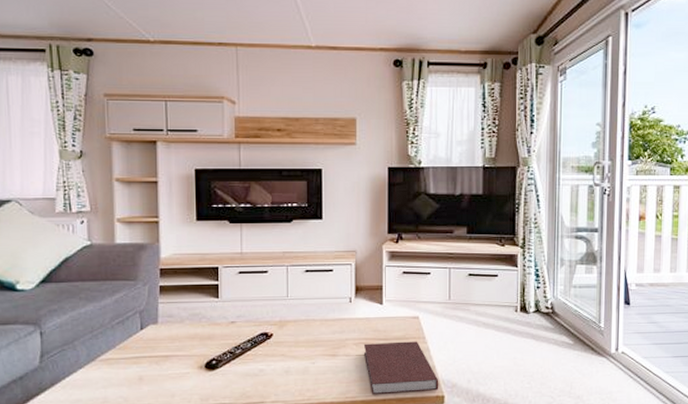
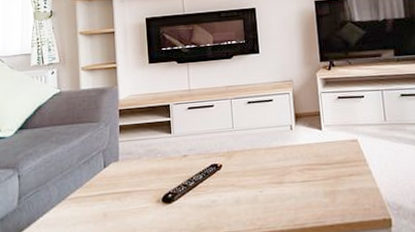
notebook: present [363,341,439,395] -> none [307,164,385,221]

